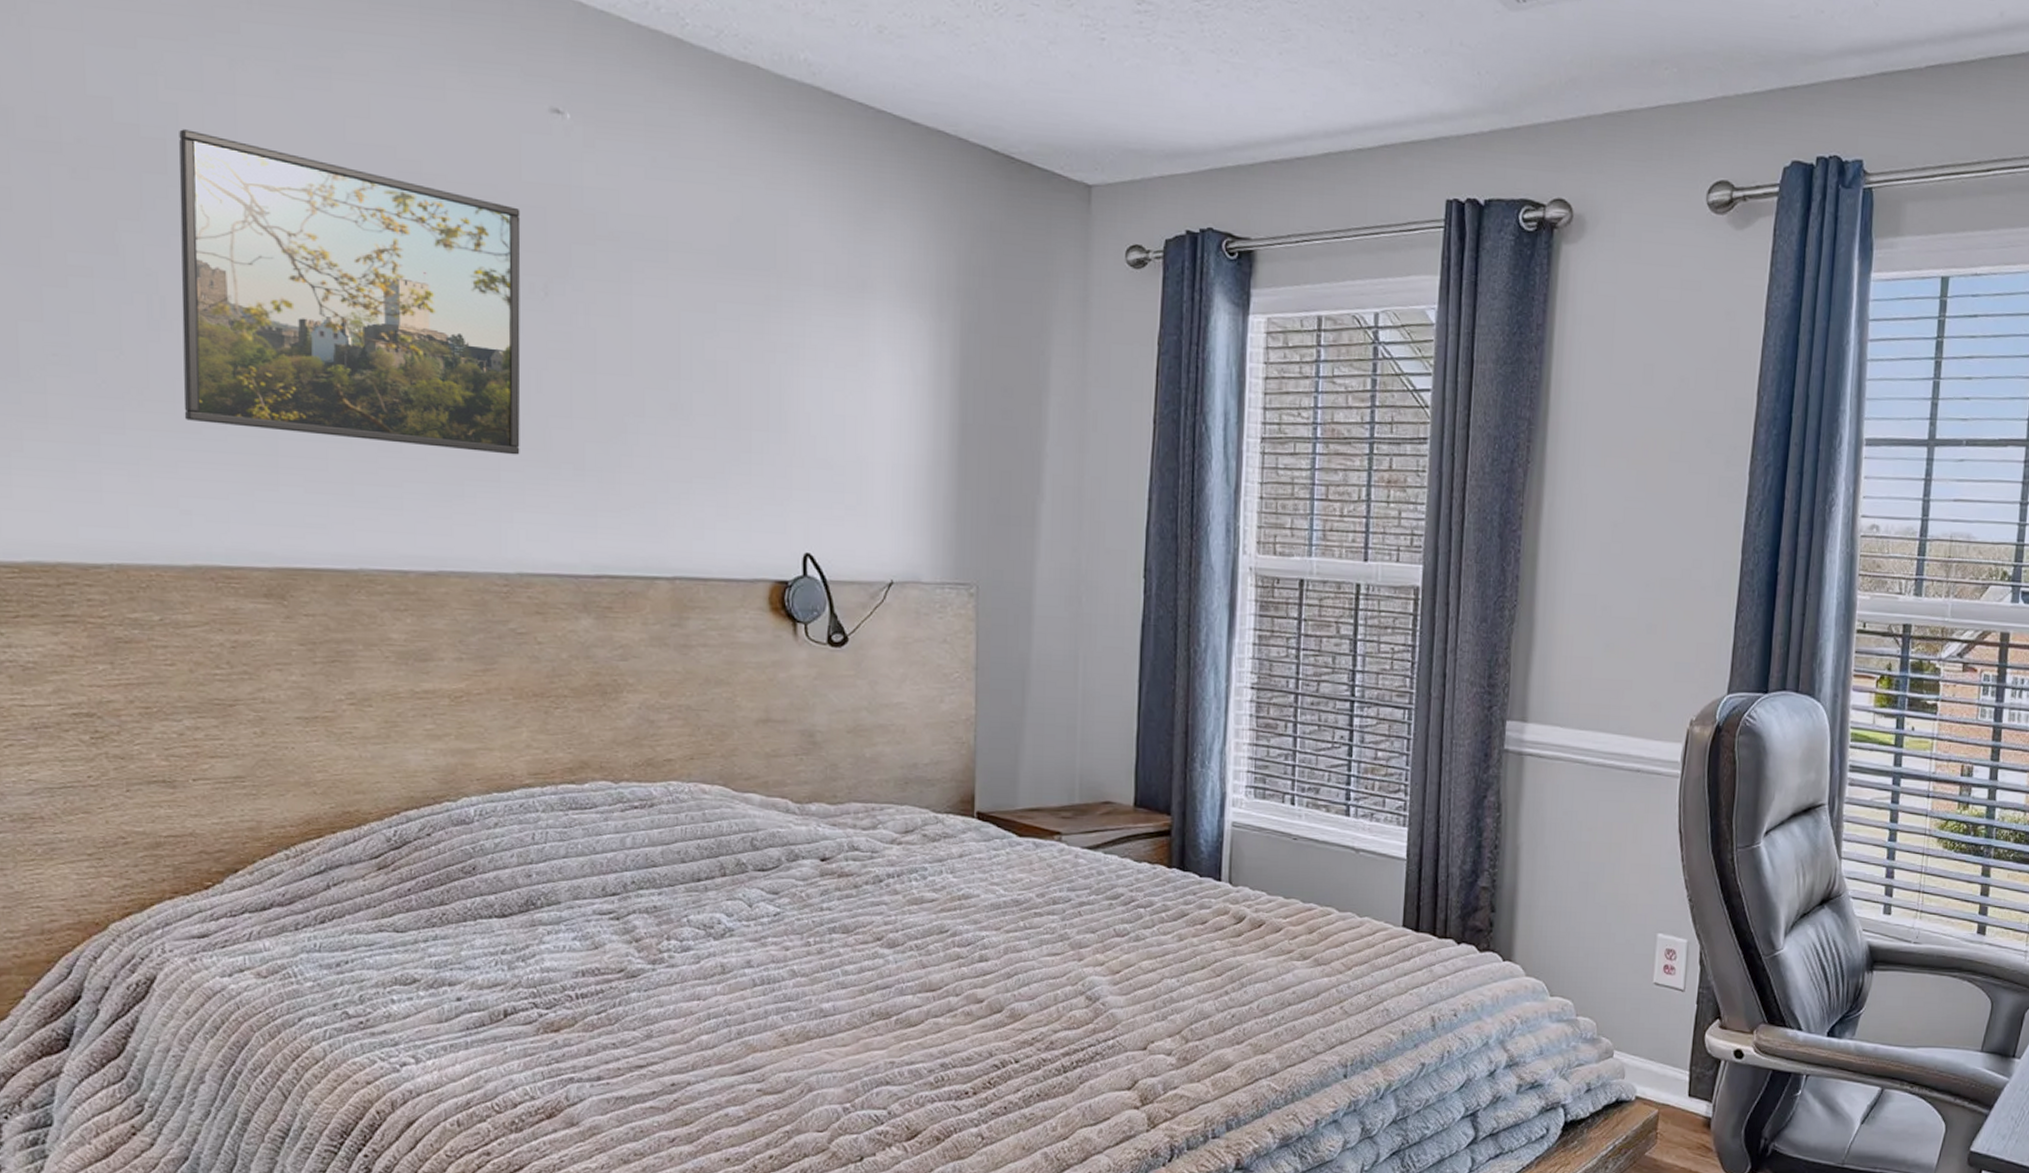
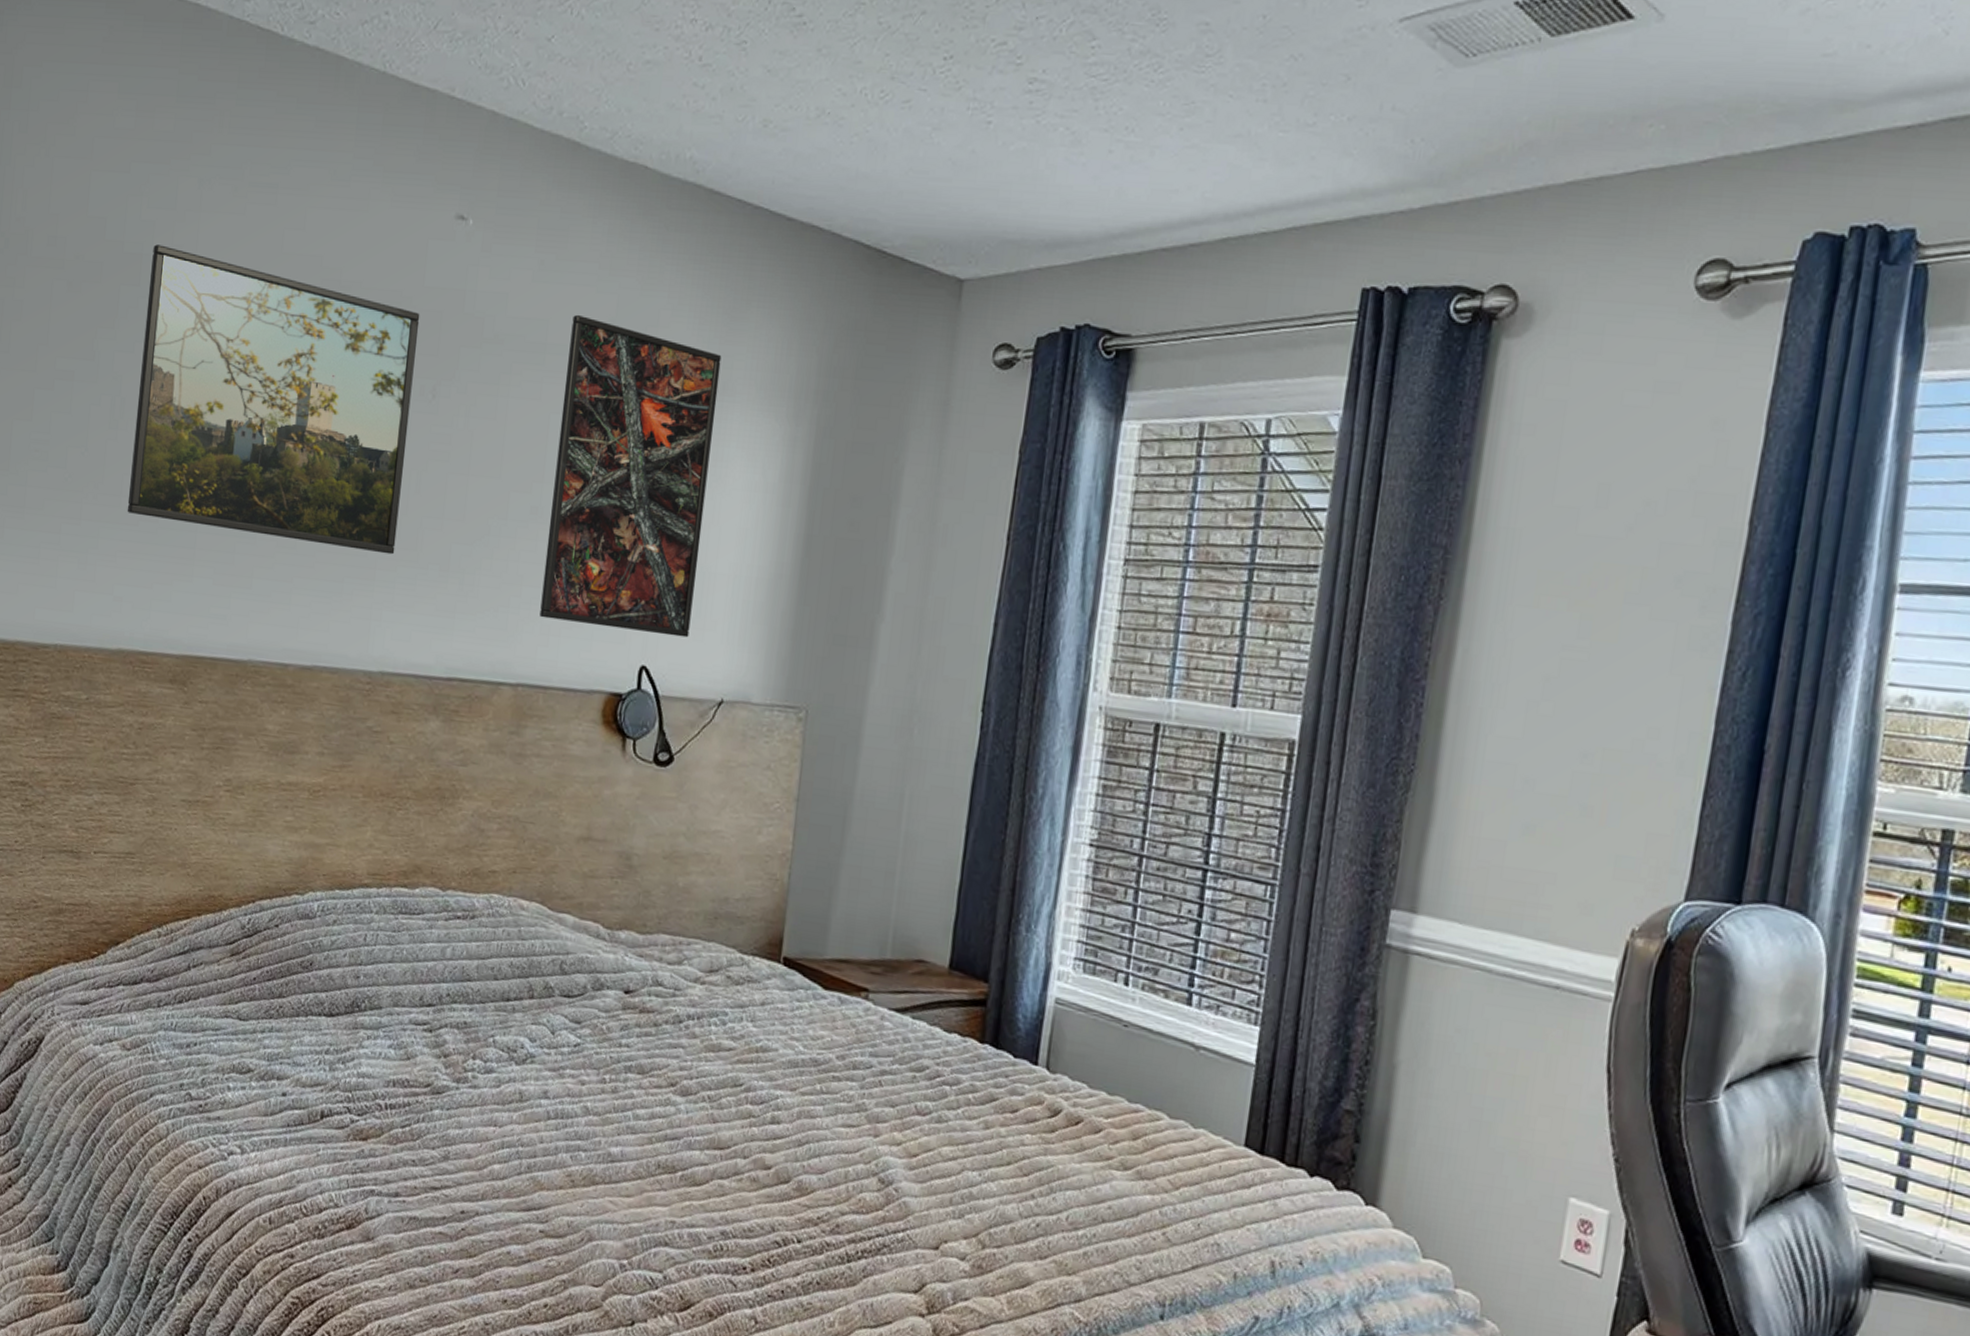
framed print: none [691,212,858,525] -> present [540,314,722,638]

